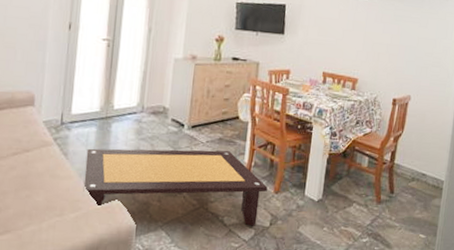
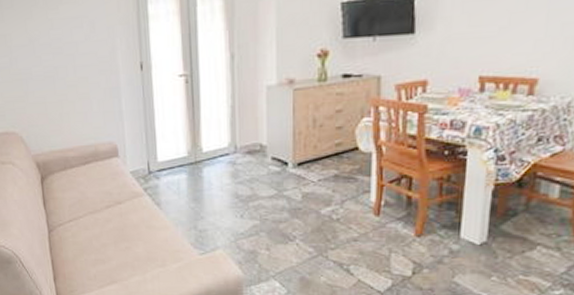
coffee table: present [83,148,268,226] -> none [180,190,406,276]

